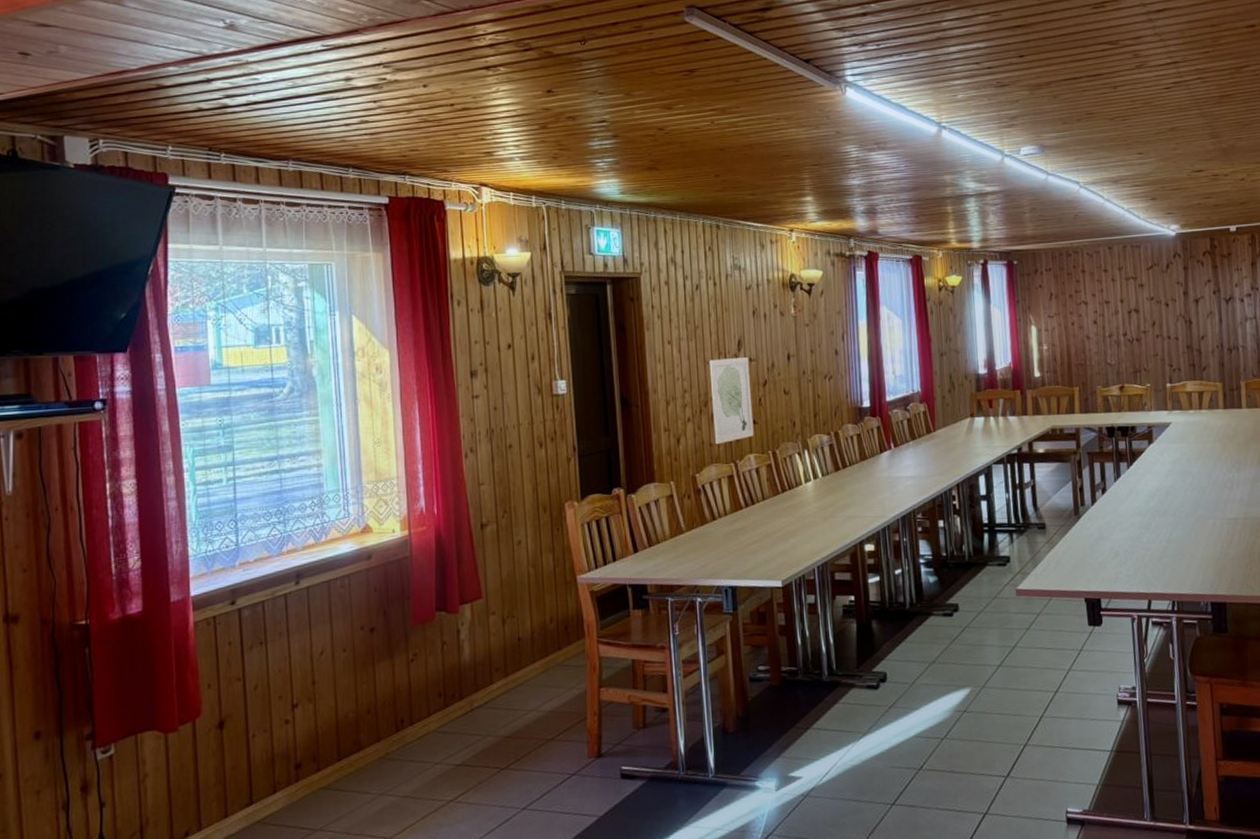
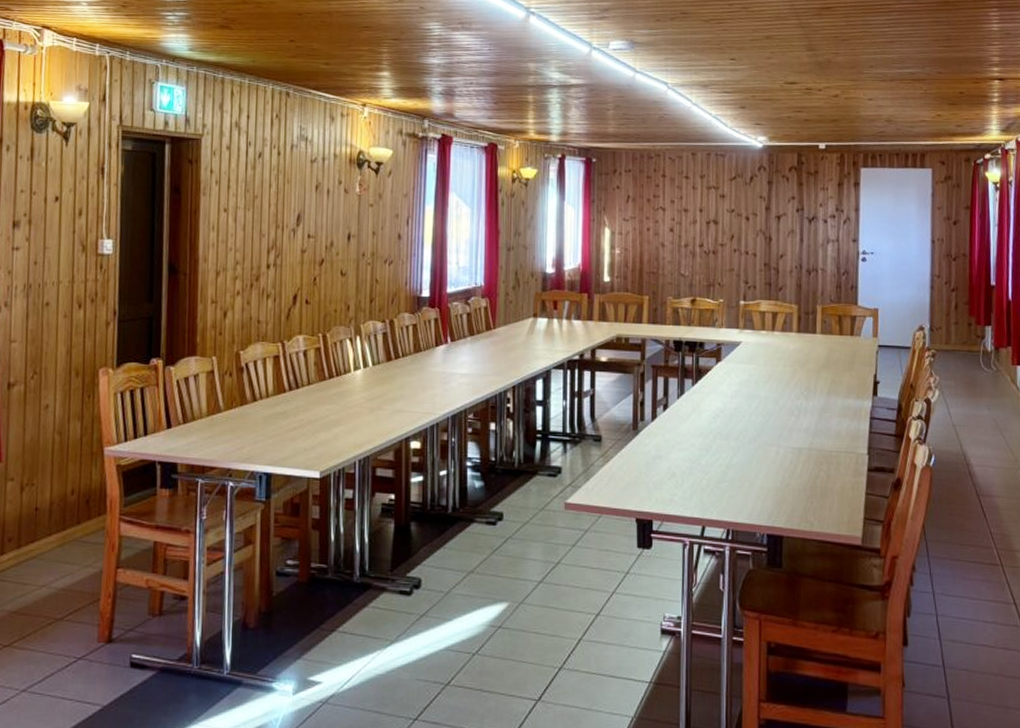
wall art: present [709,357,754,445] -> none [263,232,307,322]

